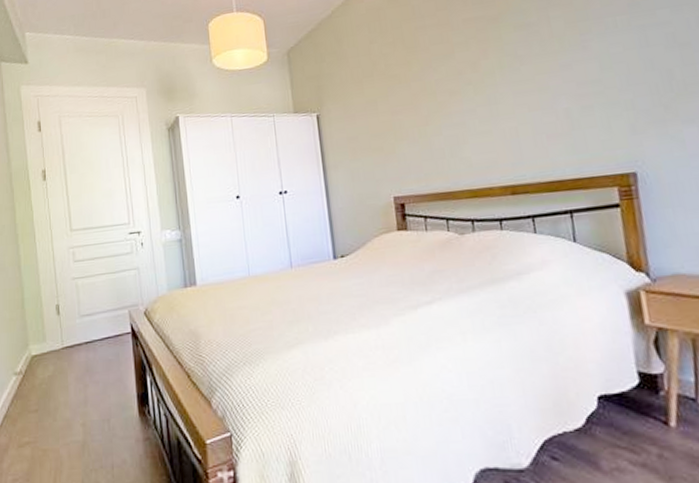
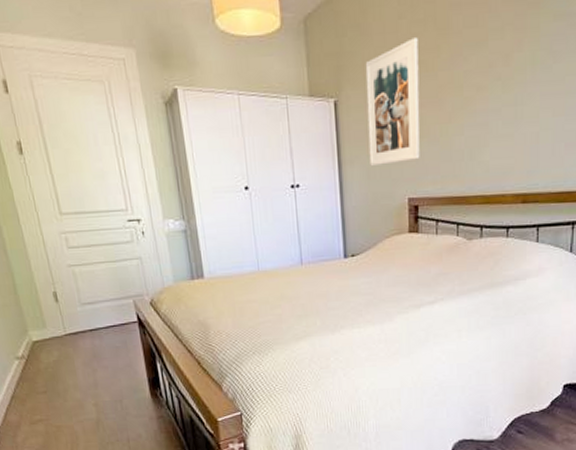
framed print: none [343,57,402,169] -> present [365,38,420,166]

